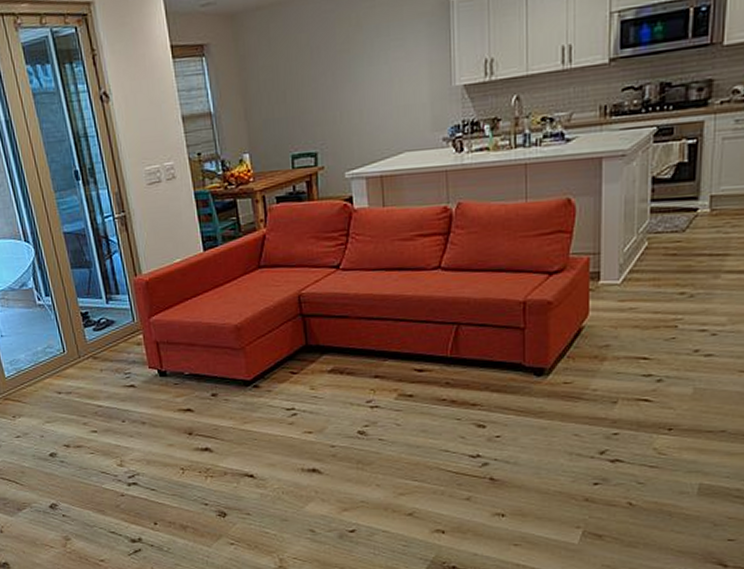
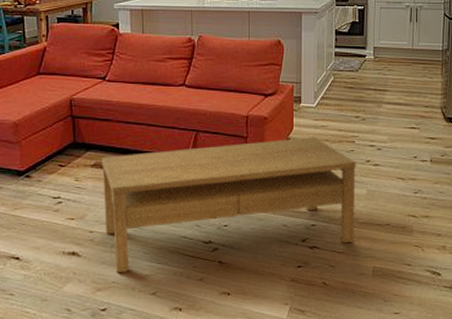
coffee table: none [339,323,678,492] -> present [101,137,356,274]

